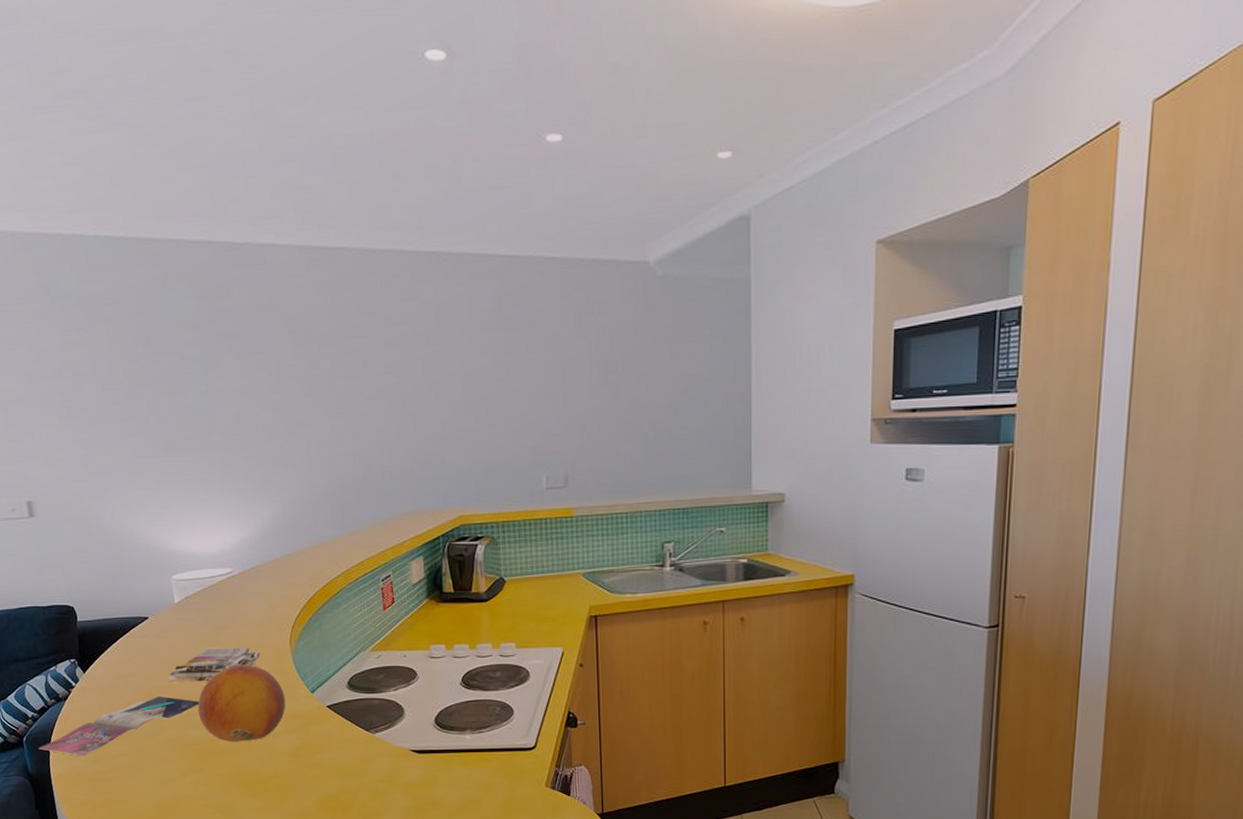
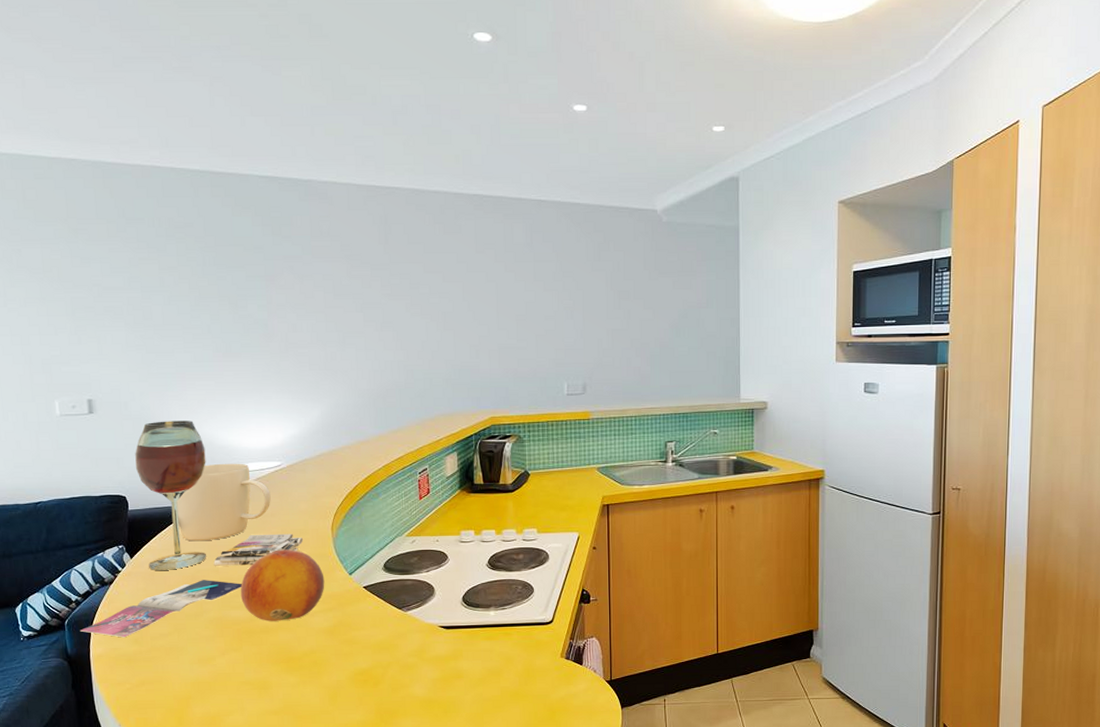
wineglass: none [79,523,161,686] -> present [135,420,206,570]
mug: none [125,570,224,655] -> present [176,463,271,542]

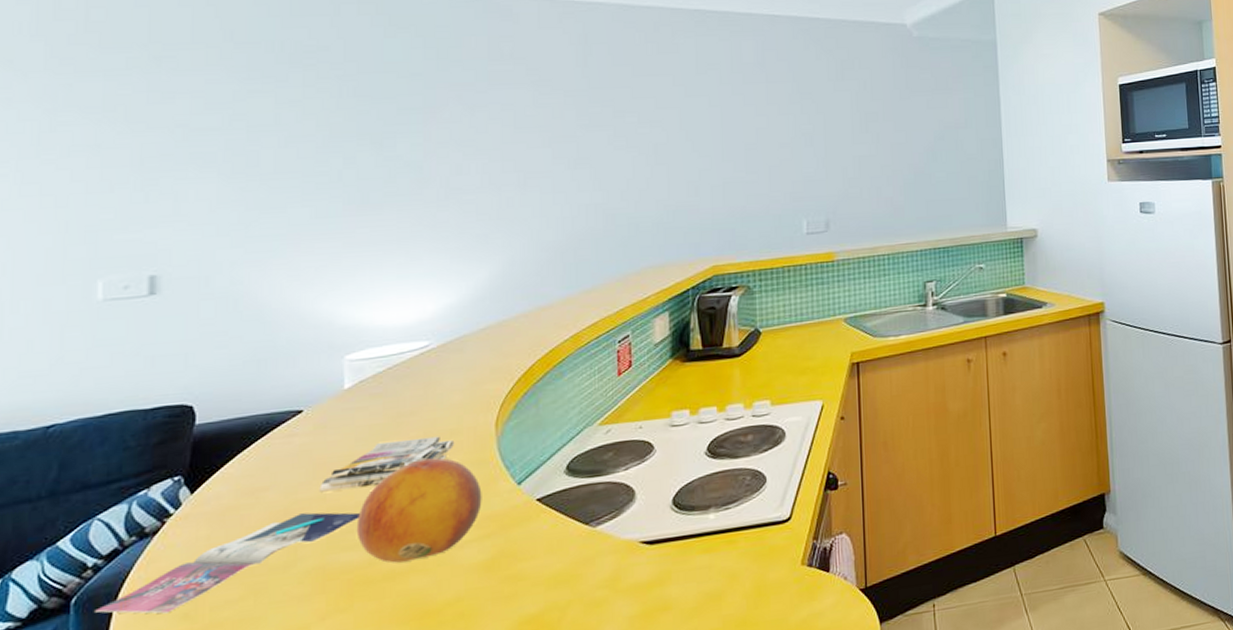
wineglass: present [135,420,206,570] -> none [213,295,321,508]
mug: present [176,463,271,542] -> none [270,346,411,461]

